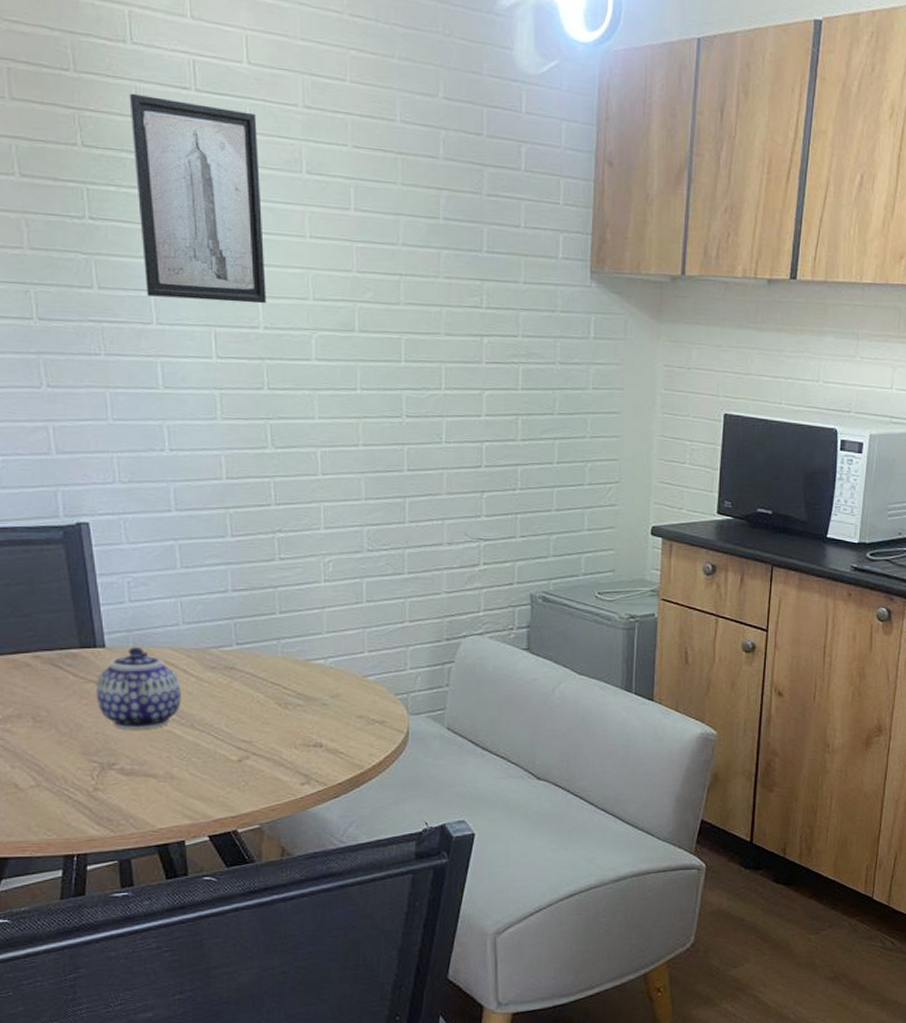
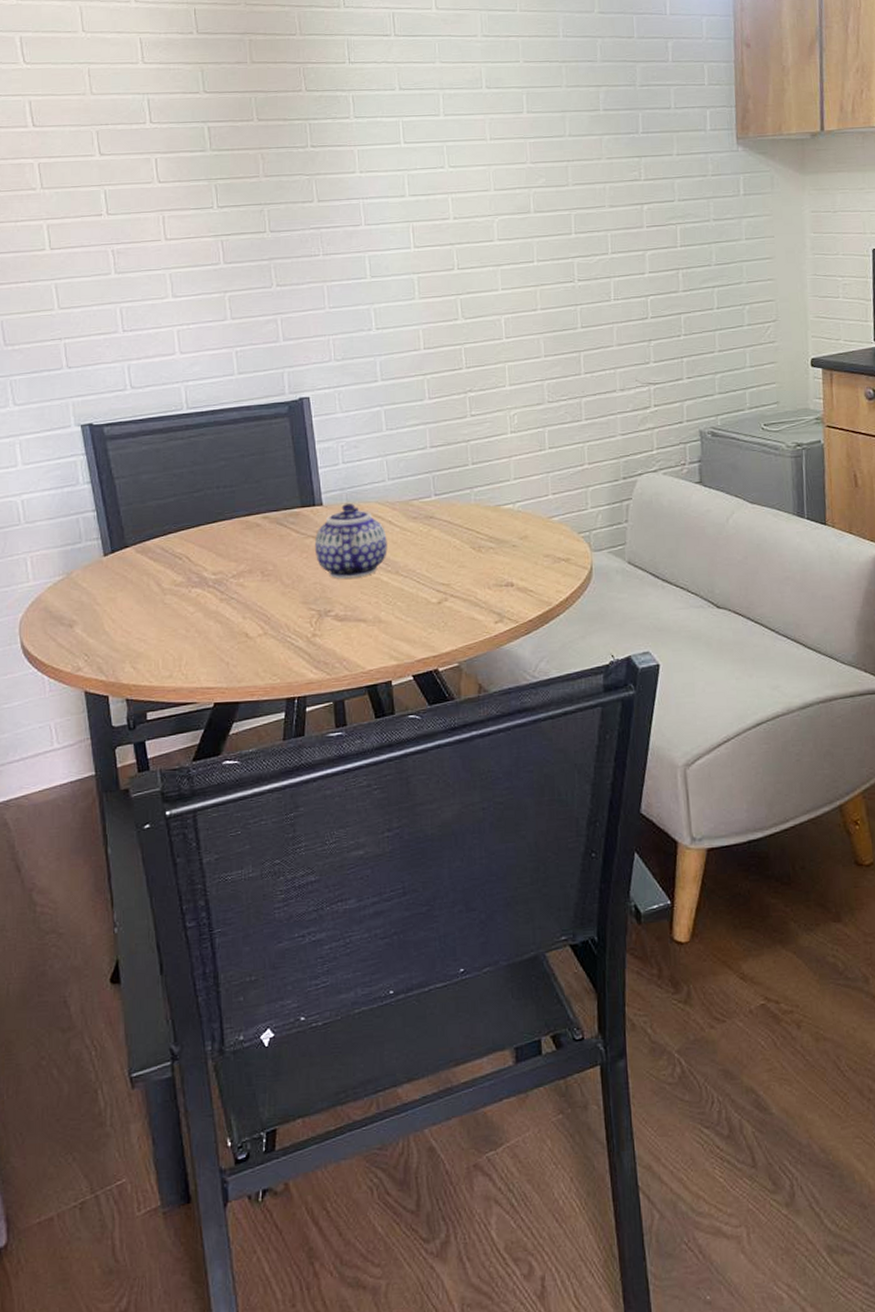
wall art: present [129,93,267,304] -> none [342,45,455,203]

